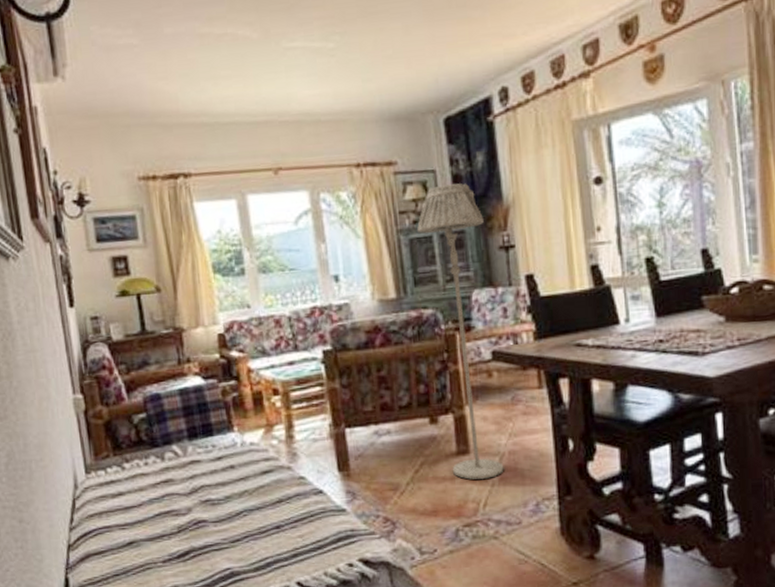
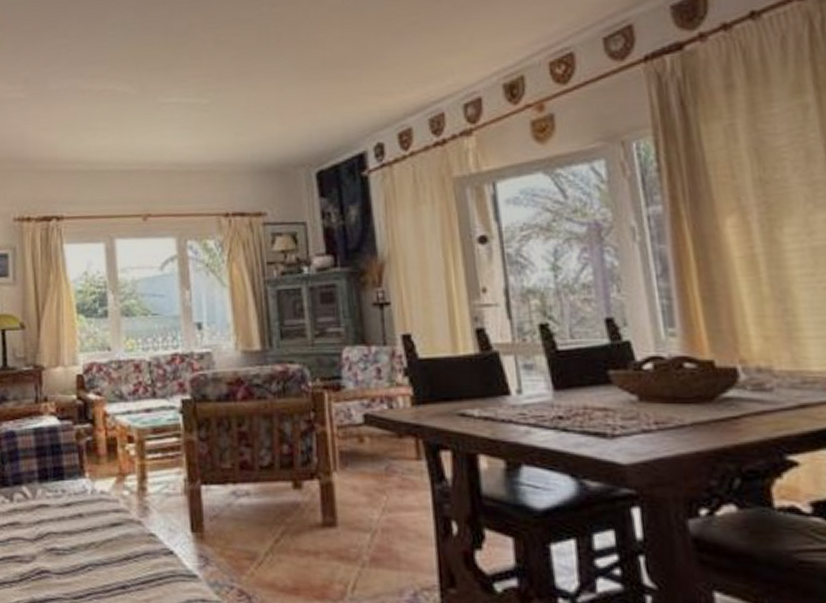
floor lamp: present [417,183,504,480] -> none [285,236,376,558]

